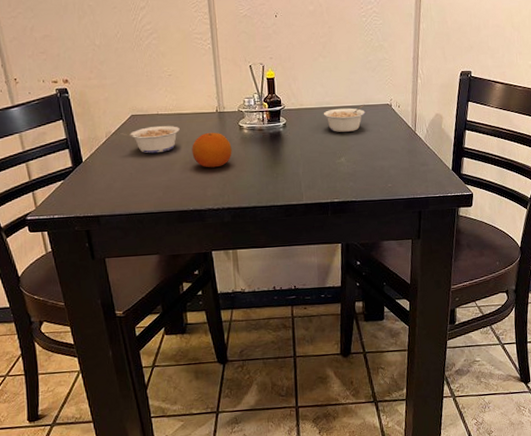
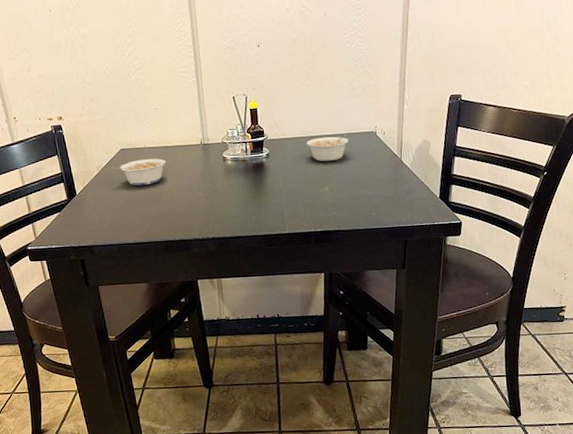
fruit: present [192,132,232,168] -> none [177,164,216,199]

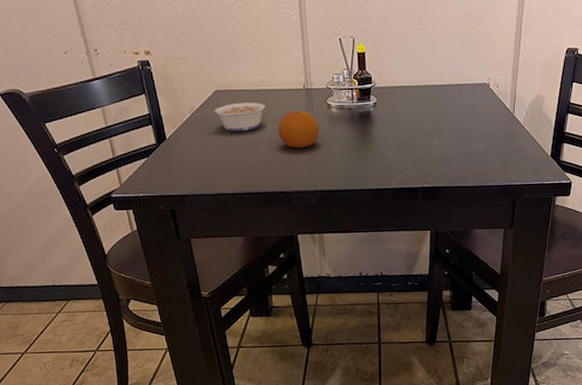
fruit: none [177,164,216,199] -> present [278,110,320,148]
legume: present [306,132,349,162] -> none [416,82,461,113]

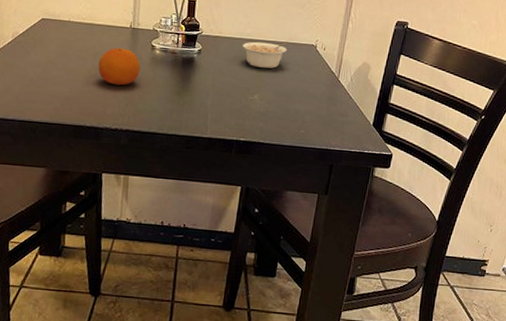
legume: present [204,102,266,132] -> none [27,33,90,62]
legume: none [416,82,461,113] -> present [242,41,288,69]

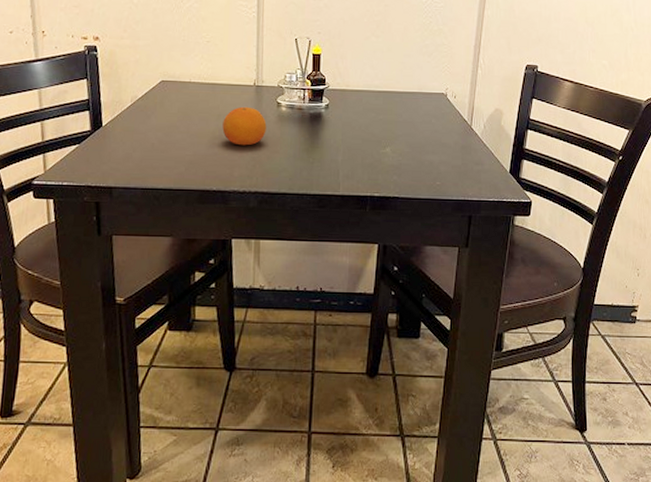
legume: present [242,41,288,69] -> none [370,90,418,120]

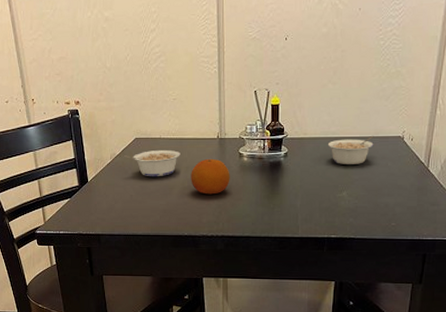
legume: none [147,94,212,125] -> present [124,149,180,177]
legume: none [370,90,418,120] -> present [327,135,374,164]

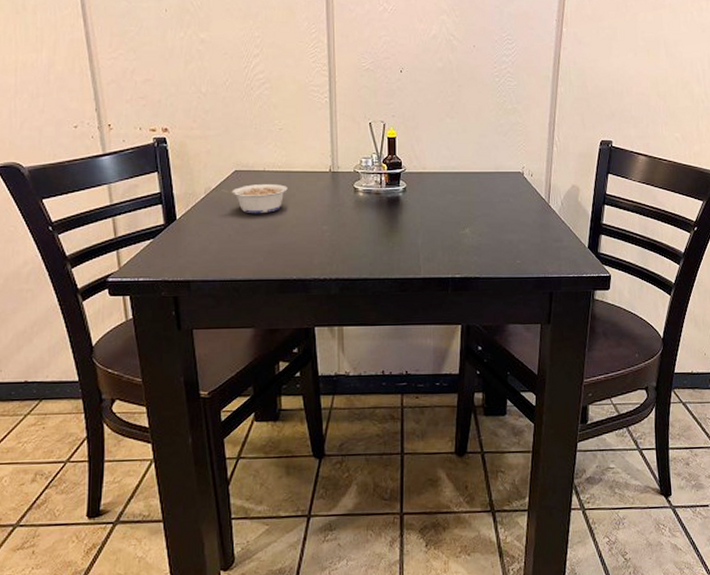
fruit: present [191,158,230,195] -> none [300,193,344,233]
legume: present [327,135,374,164] -> none [447,170,495,200]

